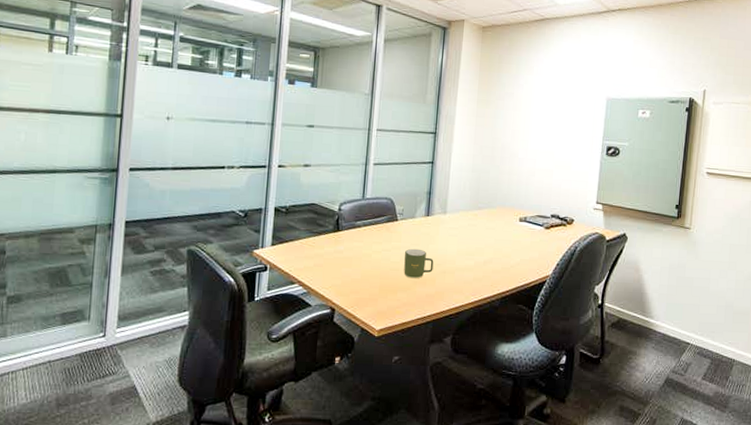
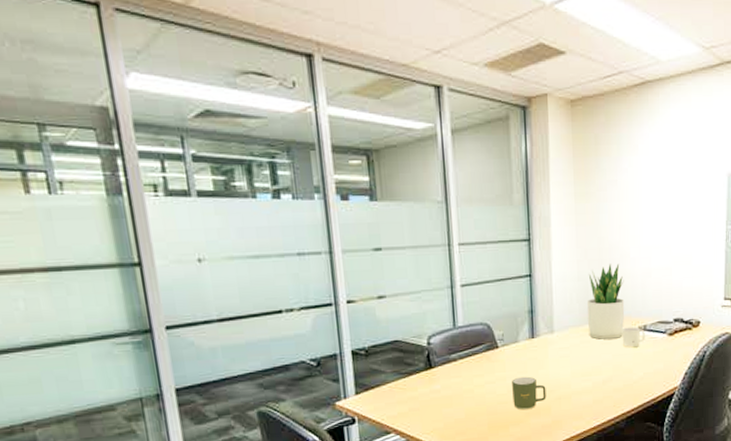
planter: none [476,161,511,226] -> present [587,263,625,340]
mug: none [504,217,525,236] -> present [622,327,645,348]

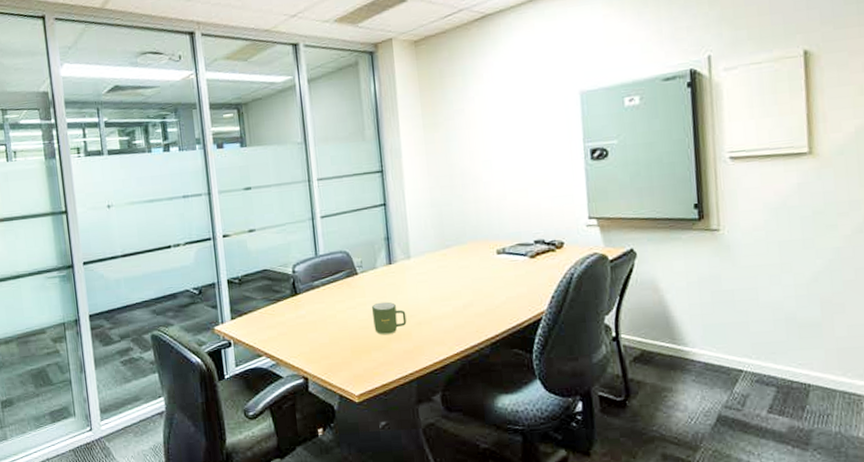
planter: present [587,263,625,340] -> none [441,188,482,264]
mug: present [622,327,645,348] -> none [479,250,505,272]

